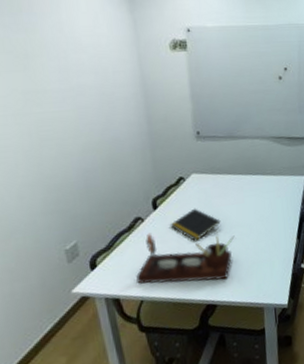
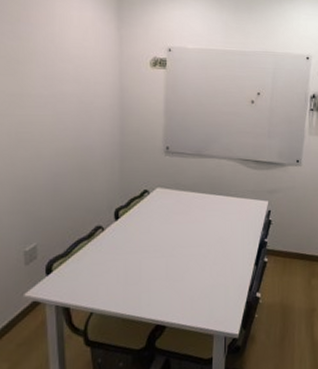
desk organizer: present [136,231,235,284] -> none [89,243,192,300]
notepad: present [169,208,221,242] -> none [129,222,180,257]

